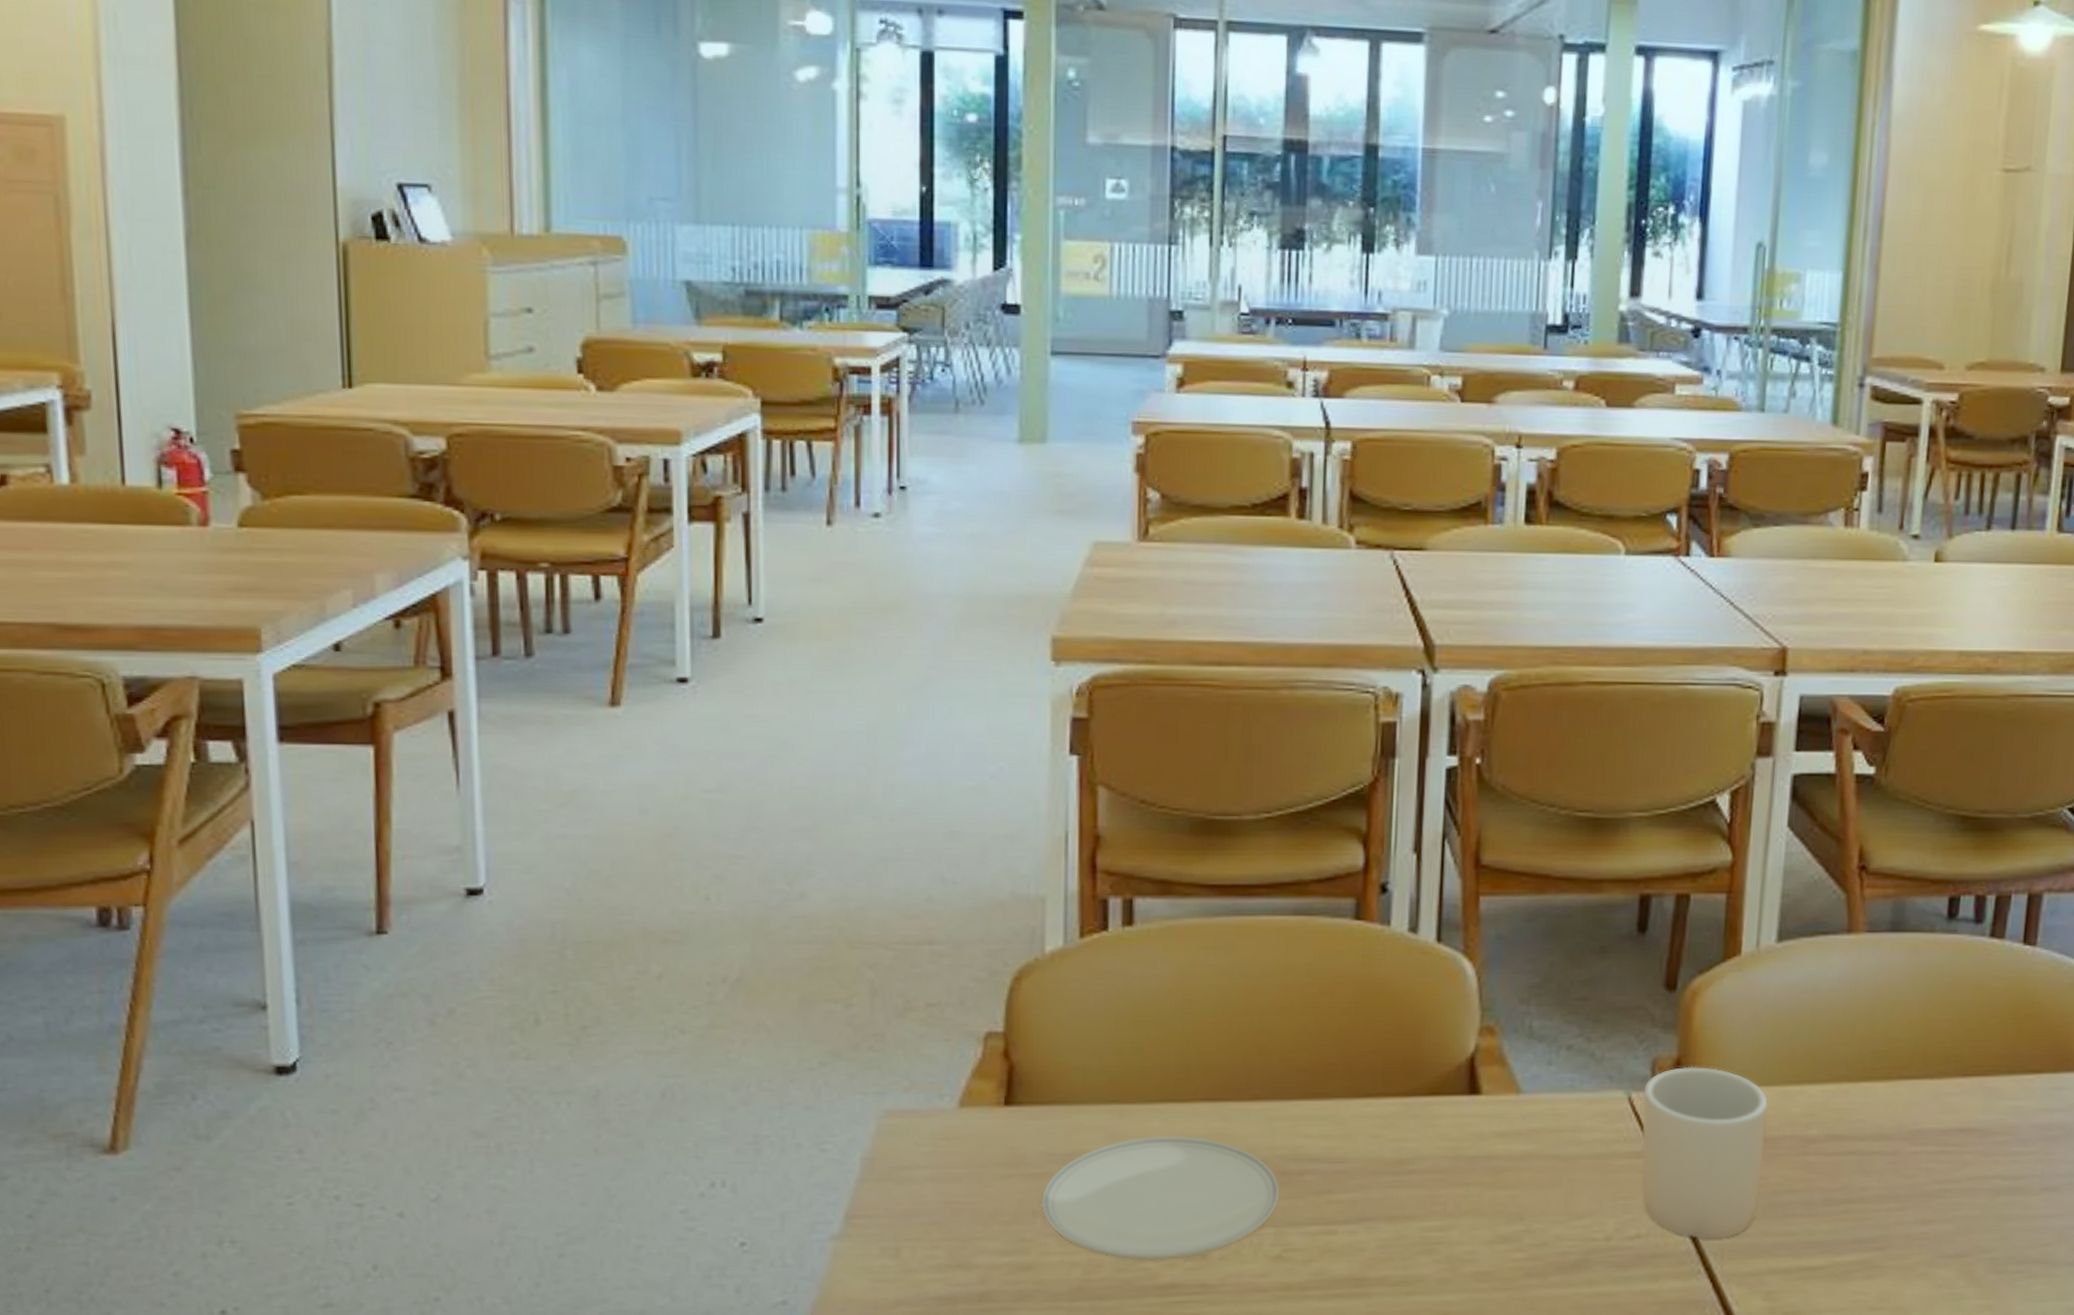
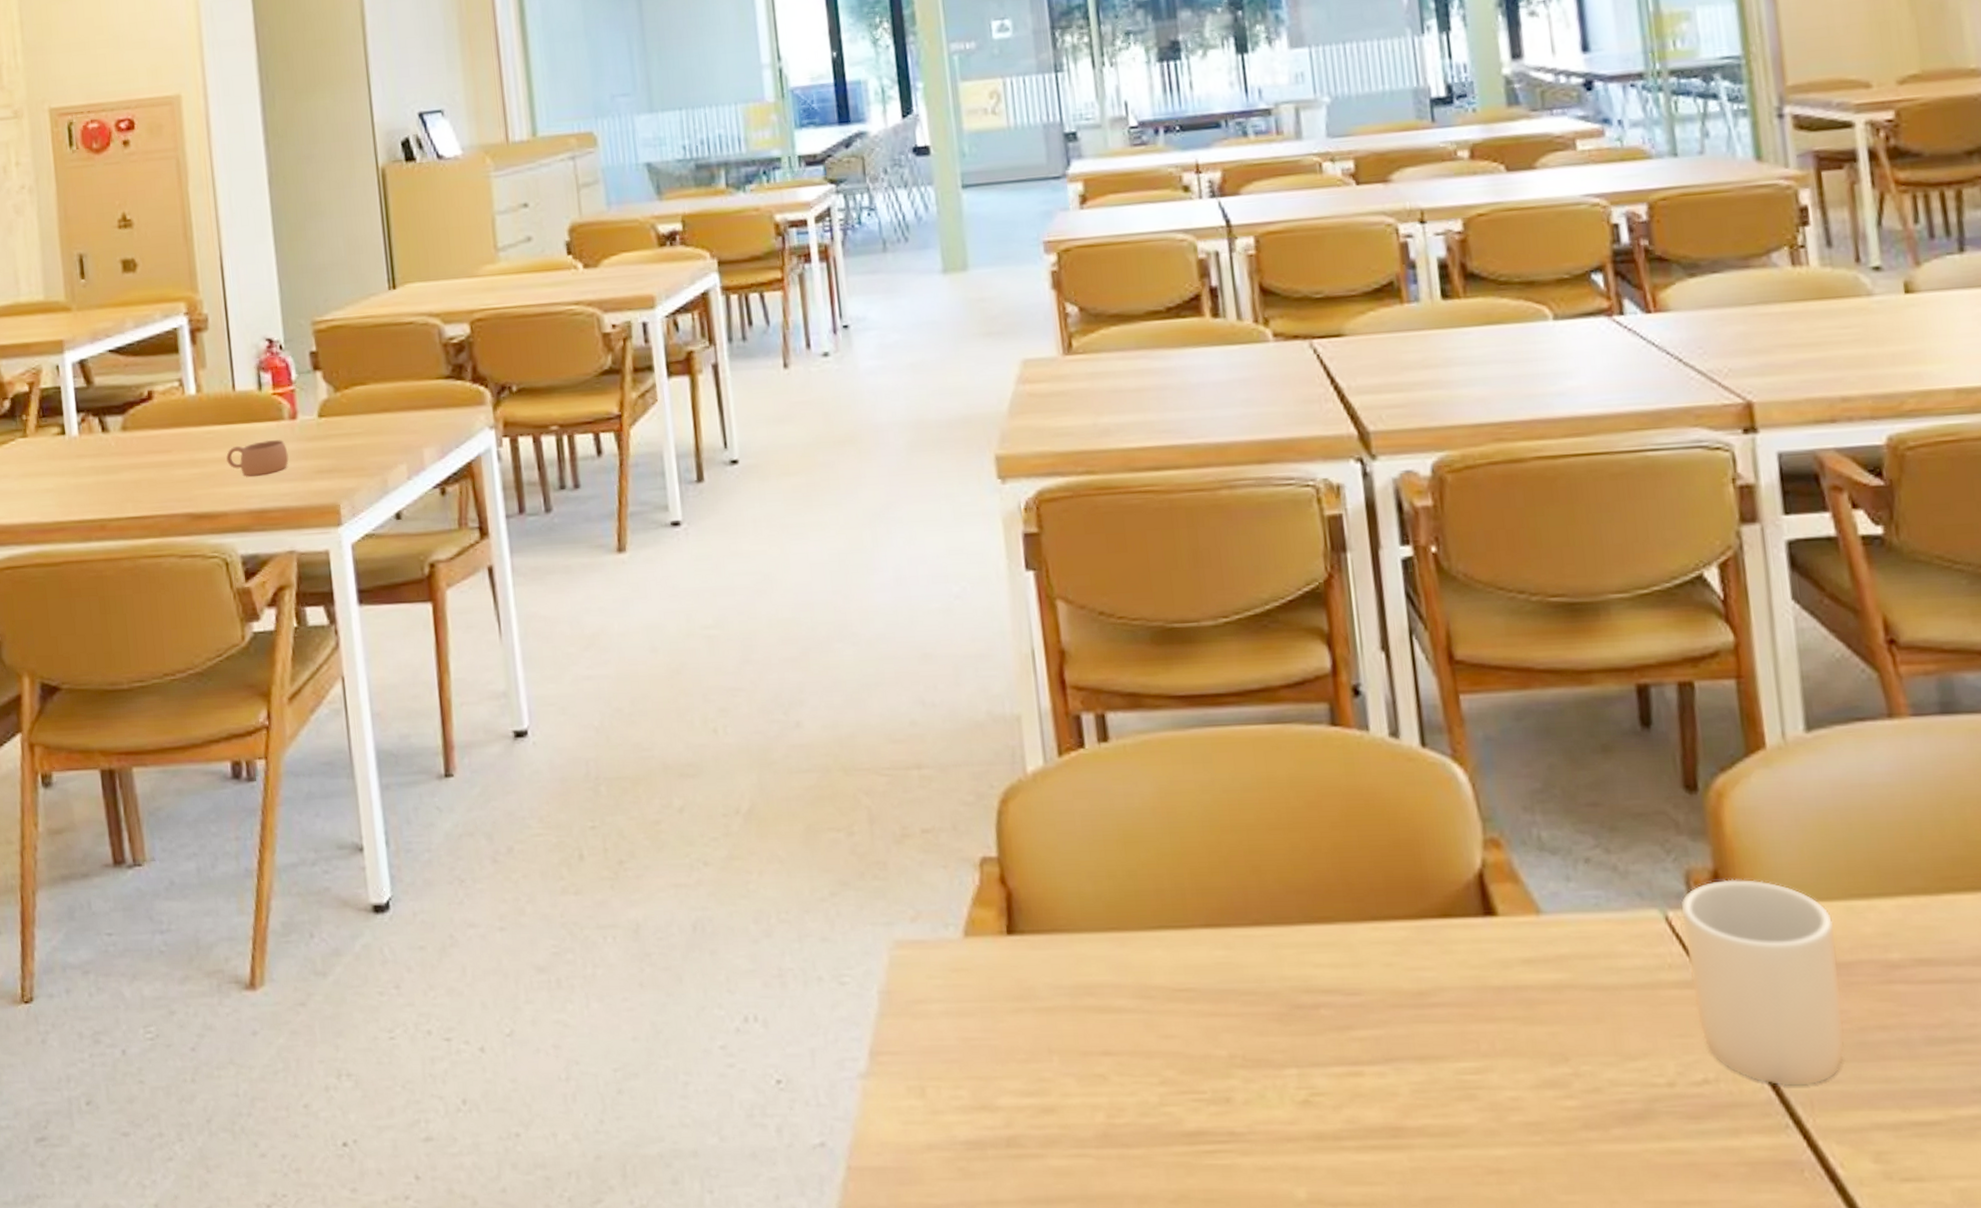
cup: none [109,548,195,587] -> present [226,440,289,477]
plate: present [1041,1135,1280,1261] -> none [1055,965,1298,1105]

